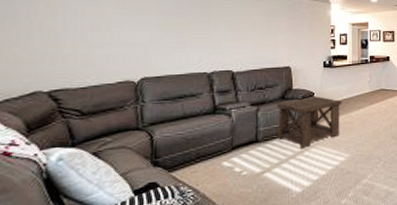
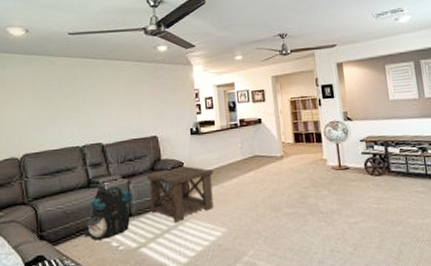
backpack: none [205,113,260,167] -> present [85,186,133,241]

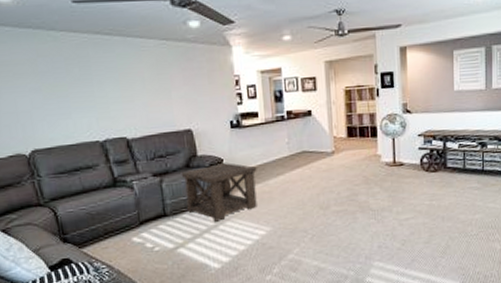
backpack: present [85,186,133,241] -> none [114,185,167,242]

